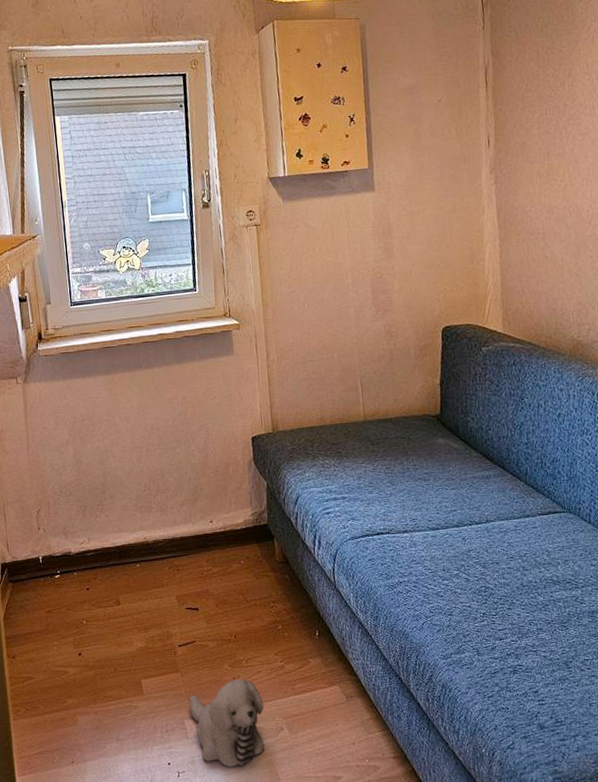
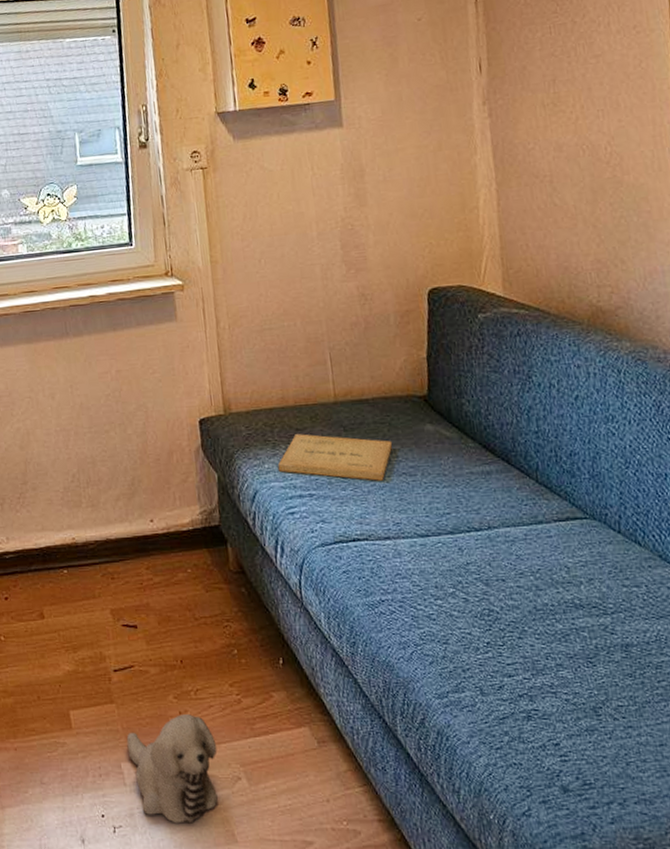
book: none [316,447,411,485] -> present [277,434,393,481]

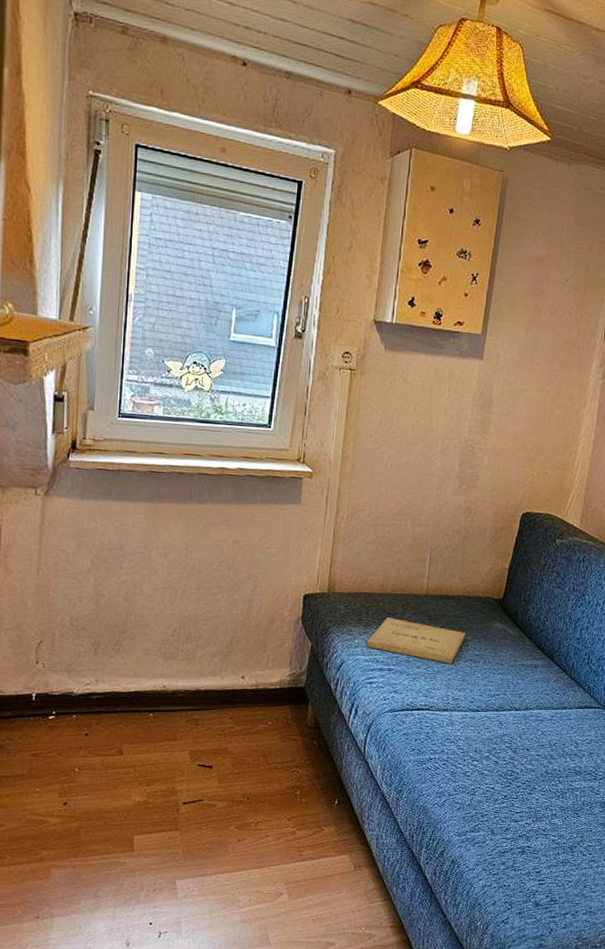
plush toy: present [126,714,218,824] -> none [184,842,267,930]

